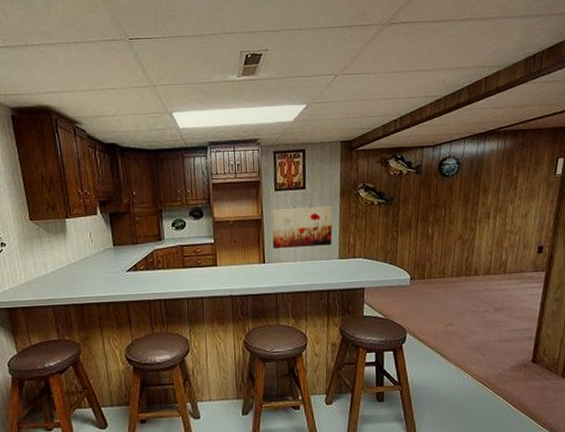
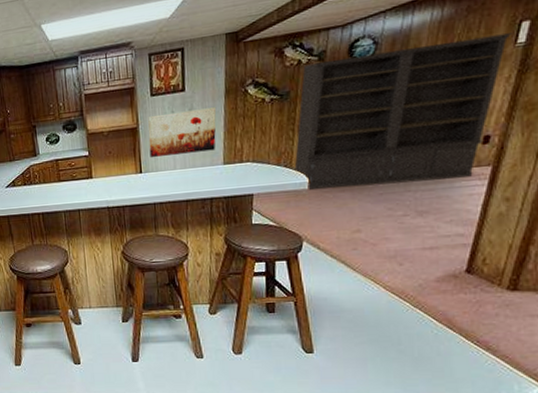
storage cabinet: none [398,166,553,286] -> present [294,33,513,189]

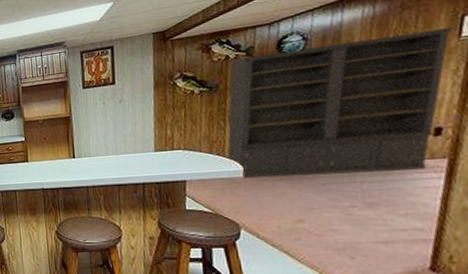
wall art: present [148,107,217,158] -> none [80,99,147,145]

